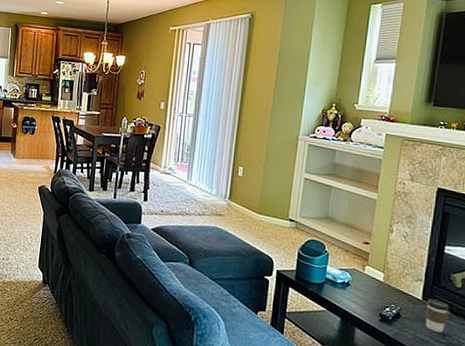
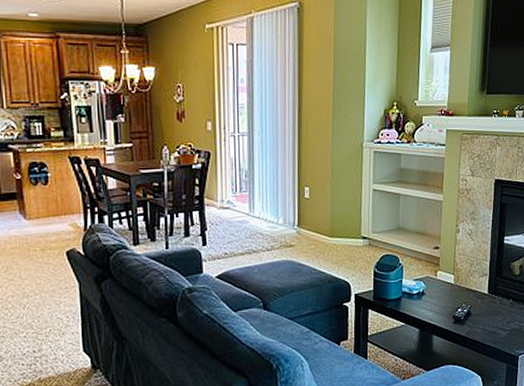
coffee cup: present [425,298,449,332] -> none [492,290,511,321]

